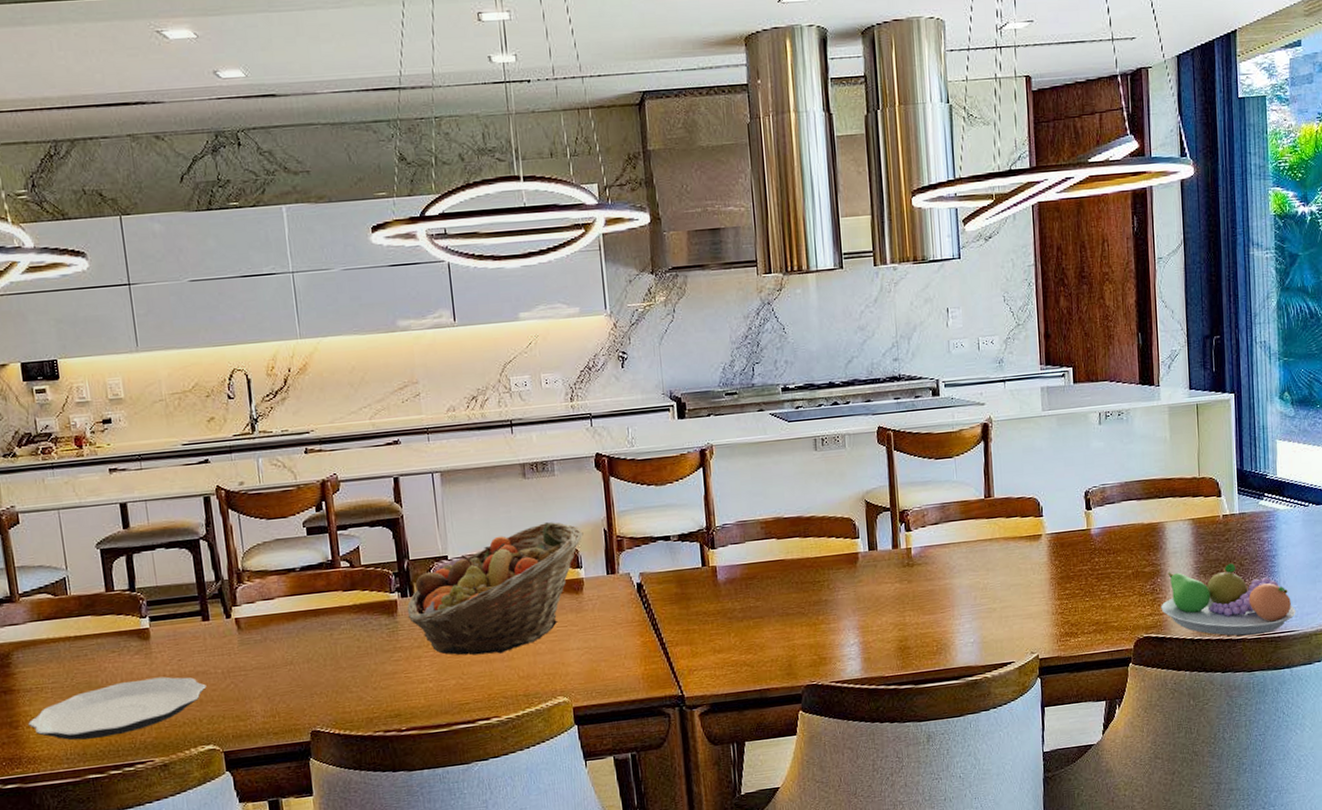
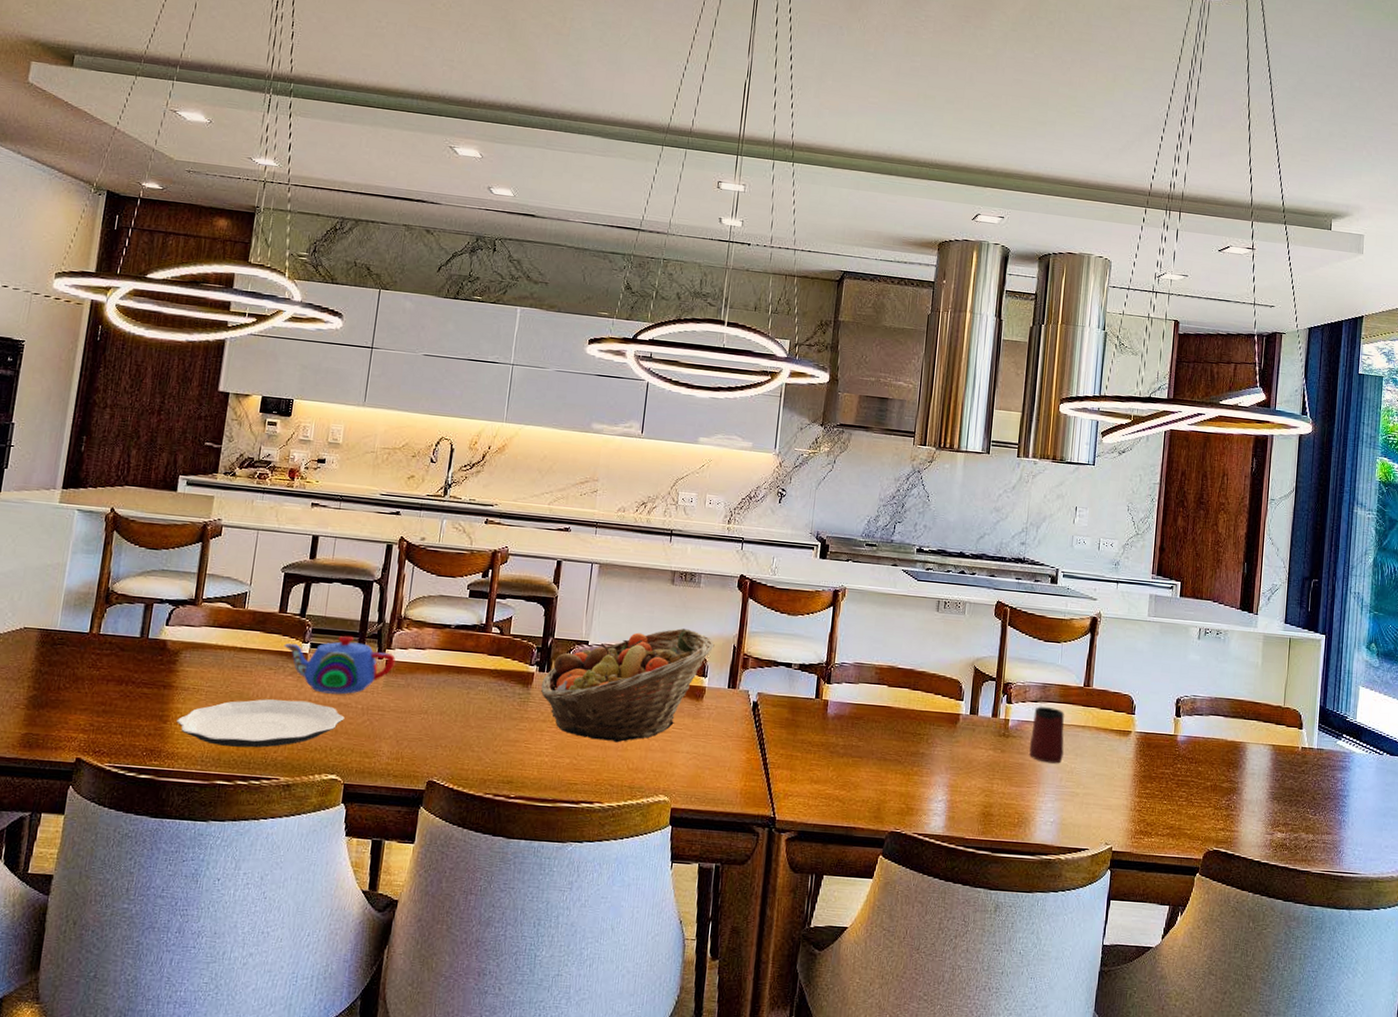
teapot: none [120,601,246,666] -> present [284,636,396,695]
mug: none [936,526,974,585] -> present [1029,706,1064,764]
fruit bowl: present [1161,563,1296,636] -> none [1233,792,1361,870]

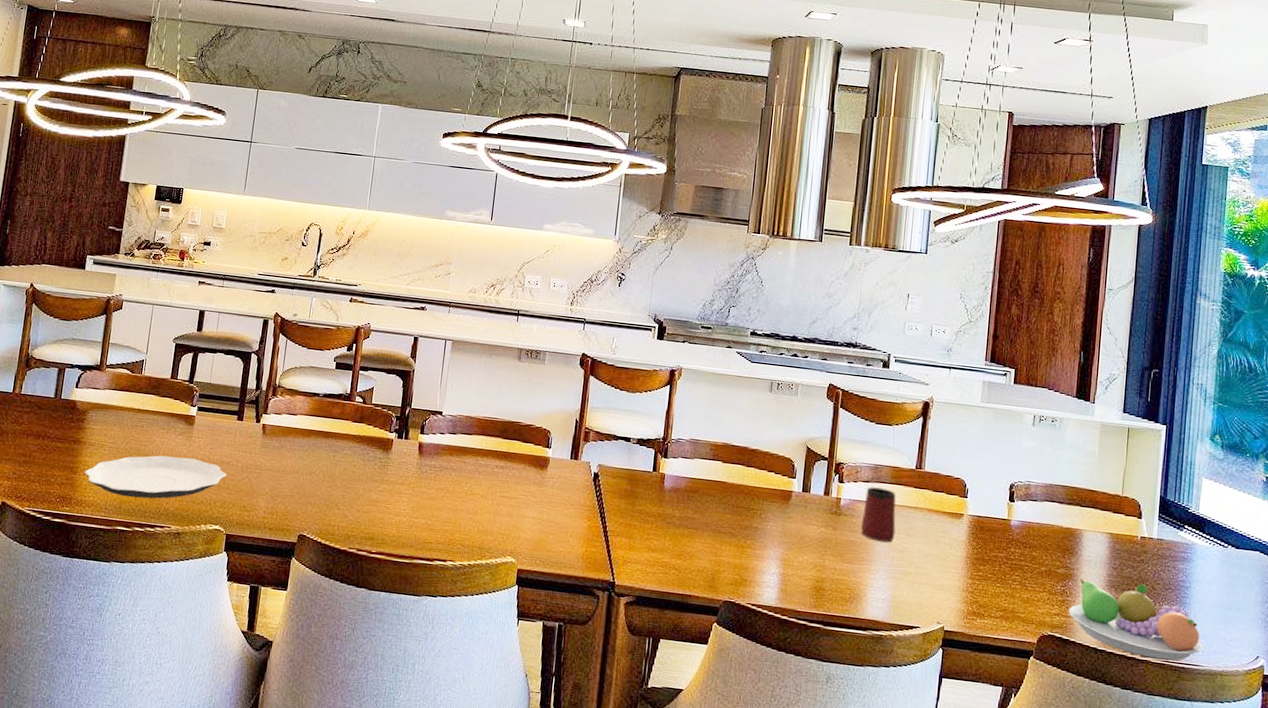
teapot: present [284,636,396,695] -> none [175,401,271,454]
fruit basket: present [540,628,715,743] -> none [398,401,558,506]
fruit bowl: none [1233,792,1361,870] -> present [1068,578,1204,661]

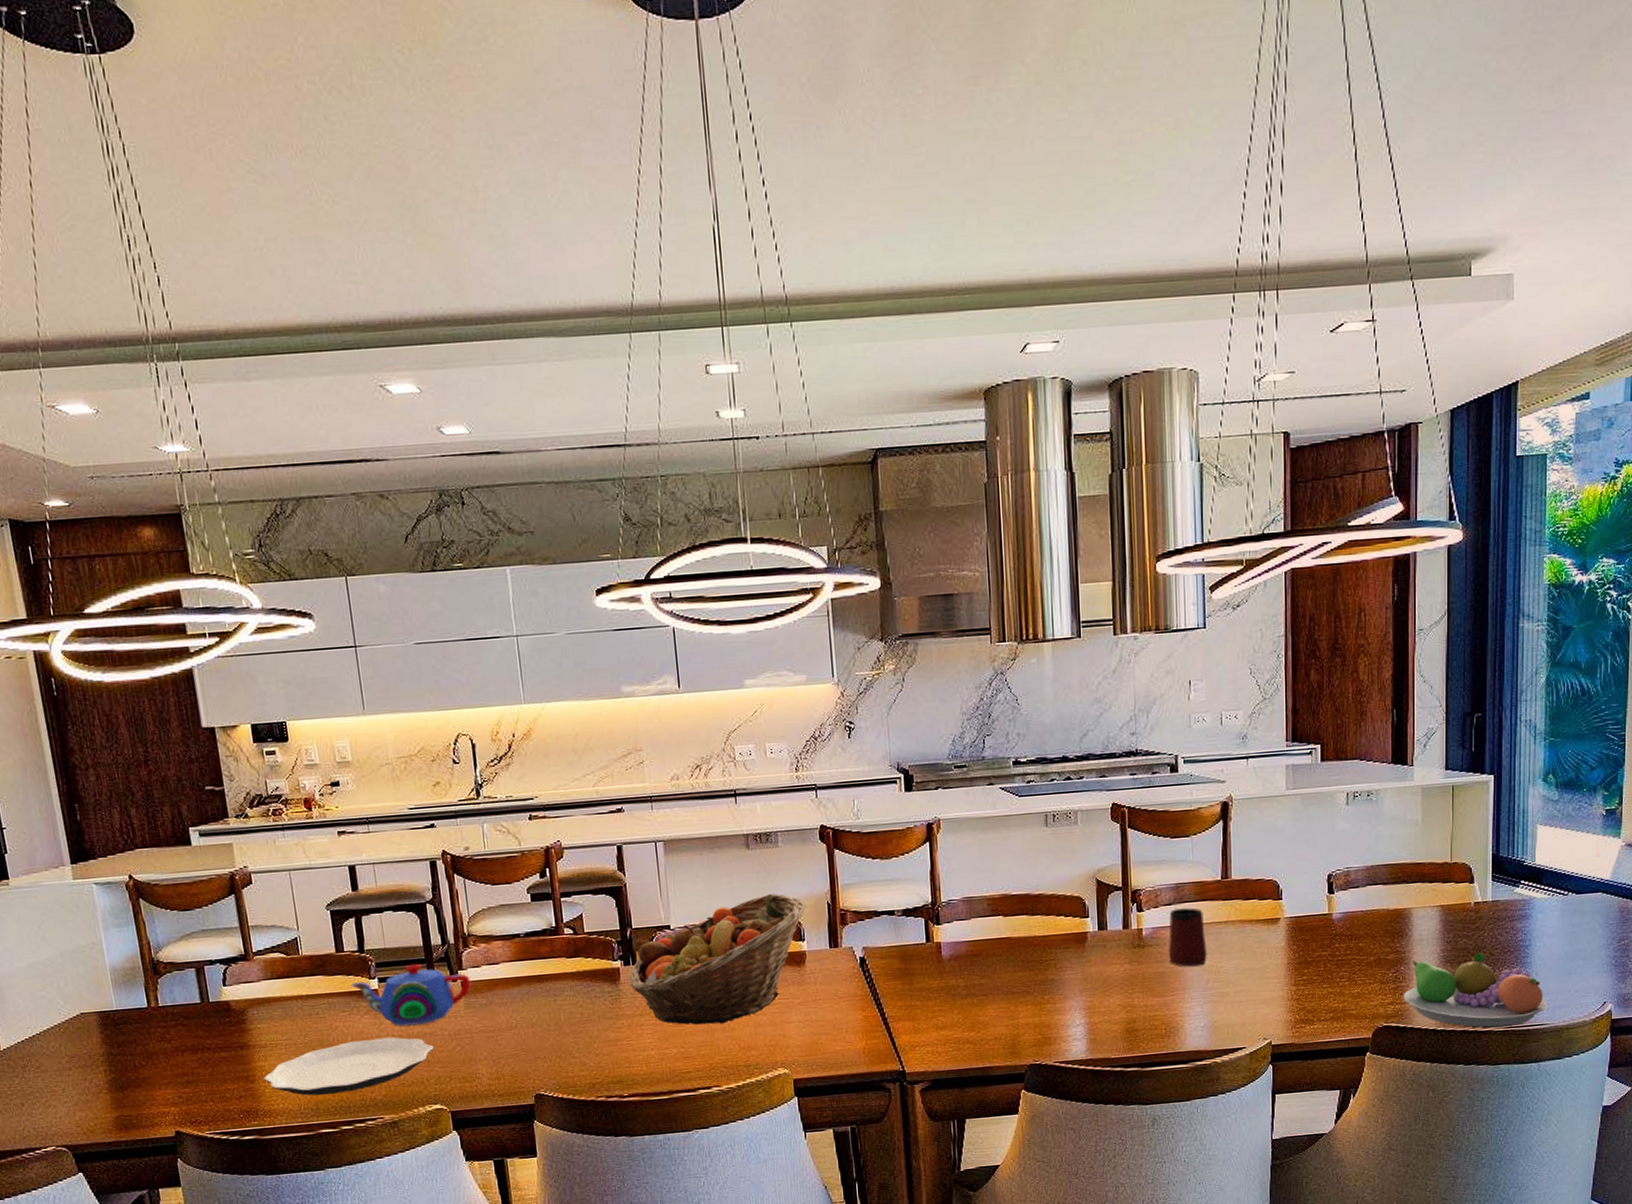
teapot: none [175,401,271,454] -> present [350,964,471,1026]
fruit basket: none [398,401,558,506] -> present [629,893,807,1025]

